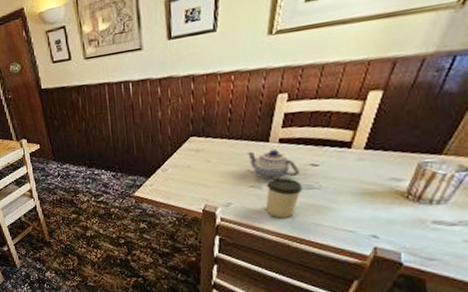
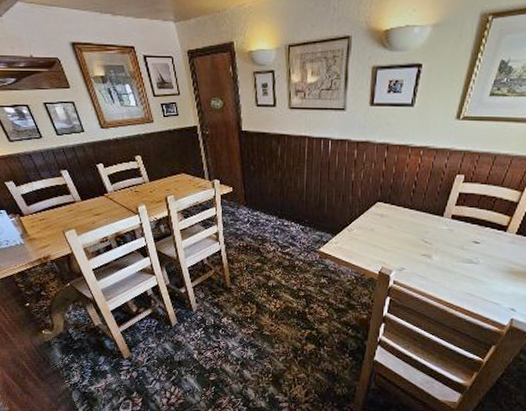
teapot: present [246,149,300,180] -> none [423,223,465,252]
cup: present [265,177,303,218] -> none [432,250,464,287]

